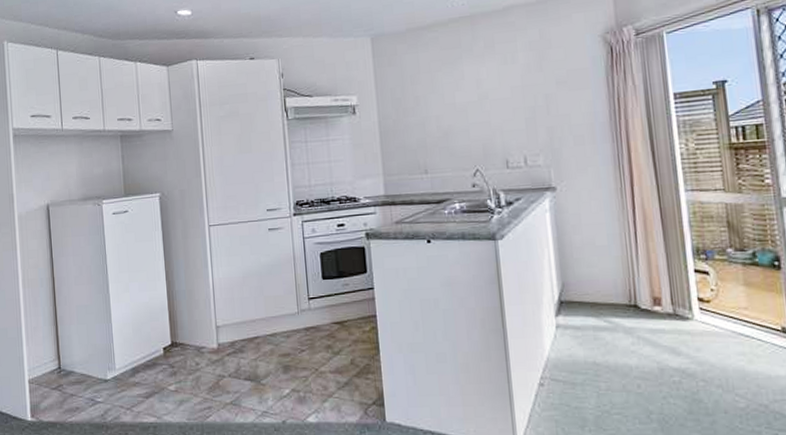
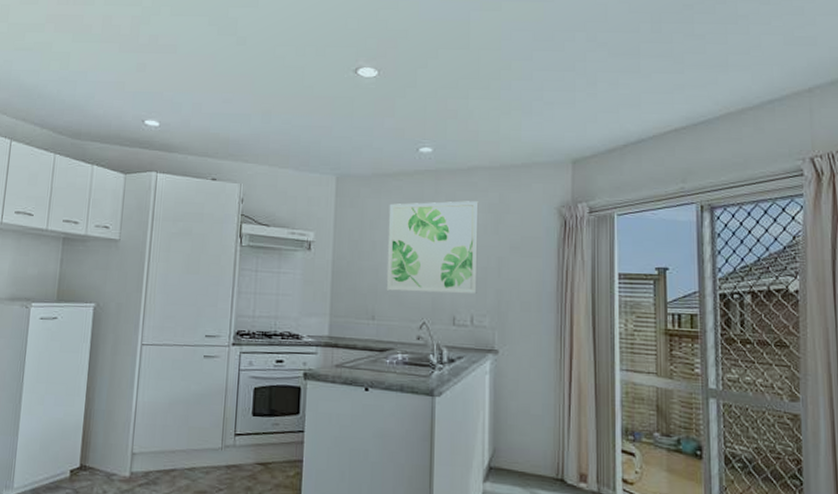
wall art: none [427,41,528,143] -> present [386,201,479,294]

